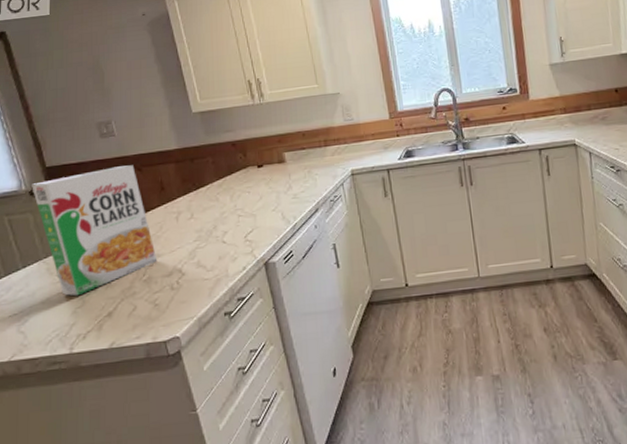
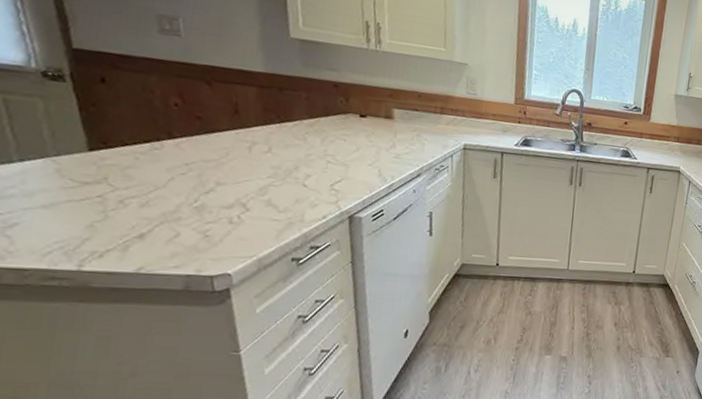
cereal box: present [32,165,158,296] -> none [46,63,217,209]

